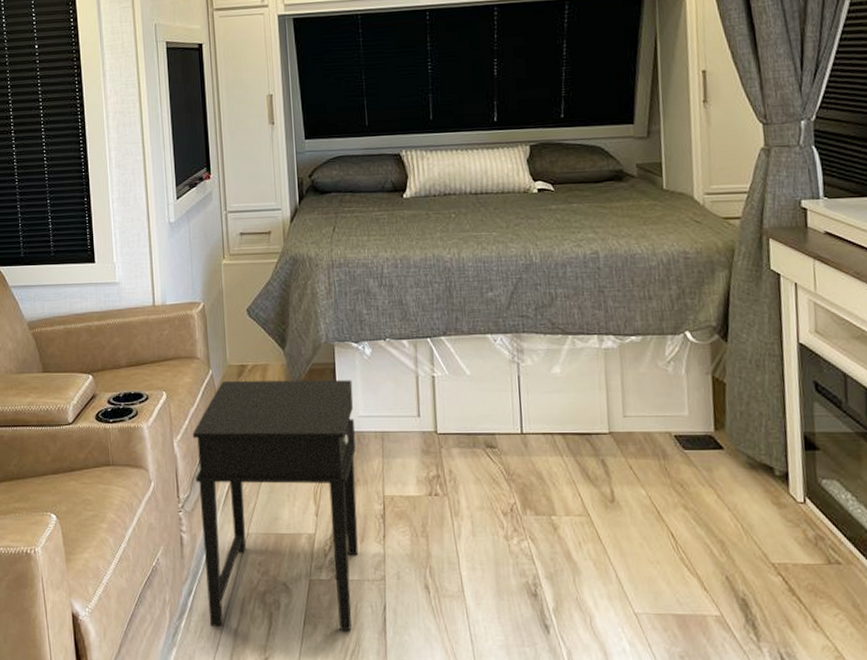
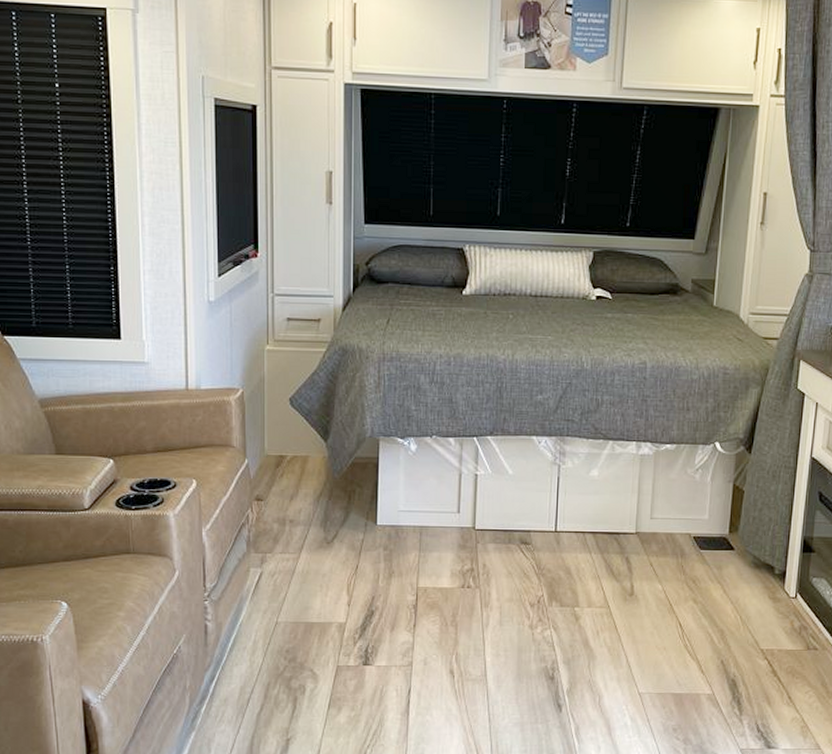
side table: present [192,379,359,631] -> none [223,471,395,713]

